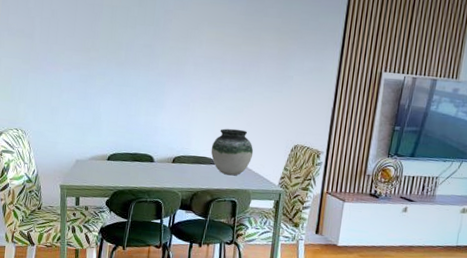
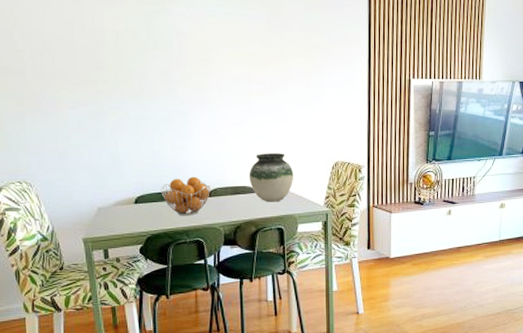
fruit basket: none [131,142,176,178] -> present [161,176,211,216]

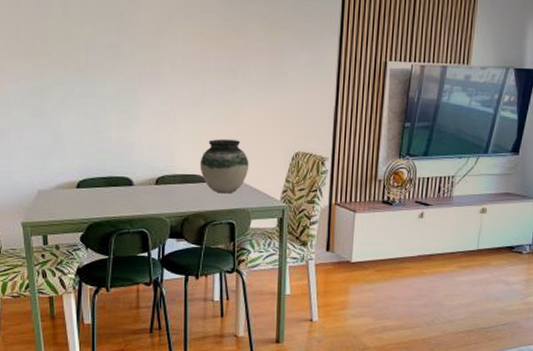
fruit basket: present [161,176,211,216] -> none [105,161,159,204]

